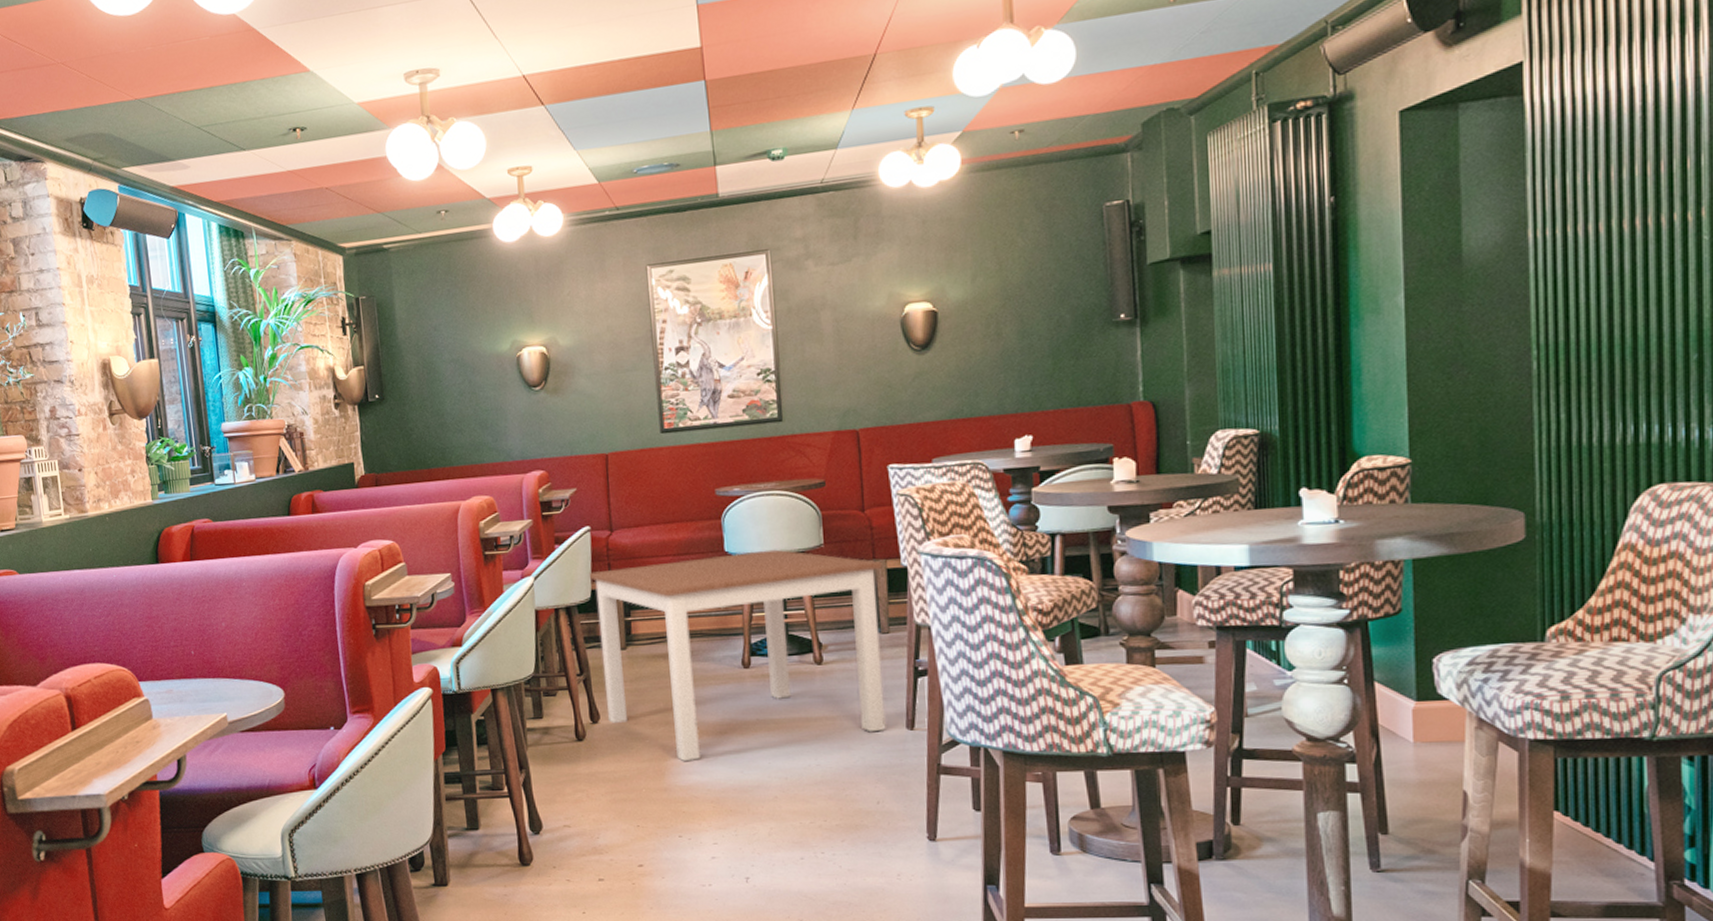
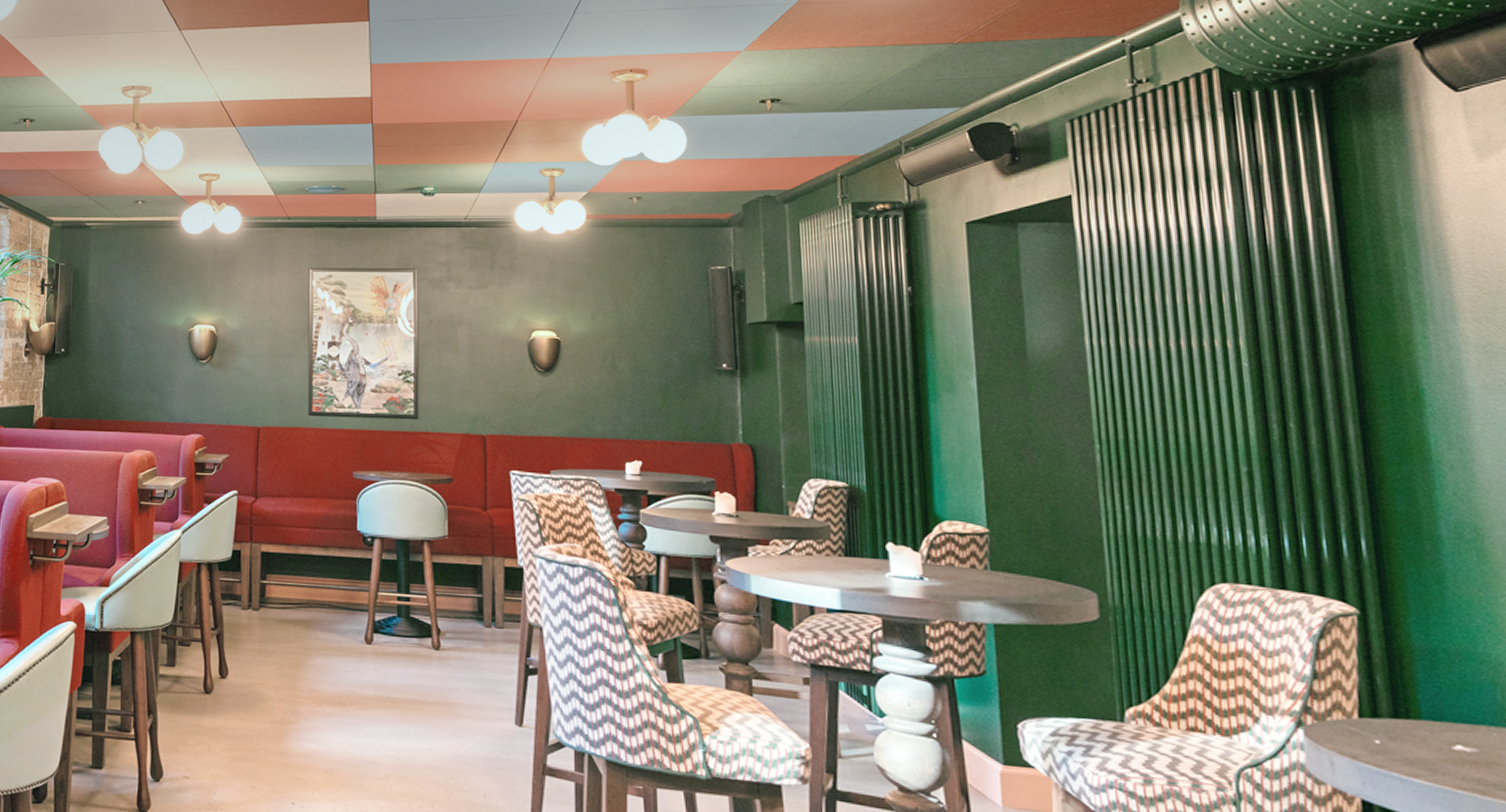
dining table: present [588,549,886,762] -> none [232,533,500,729]

